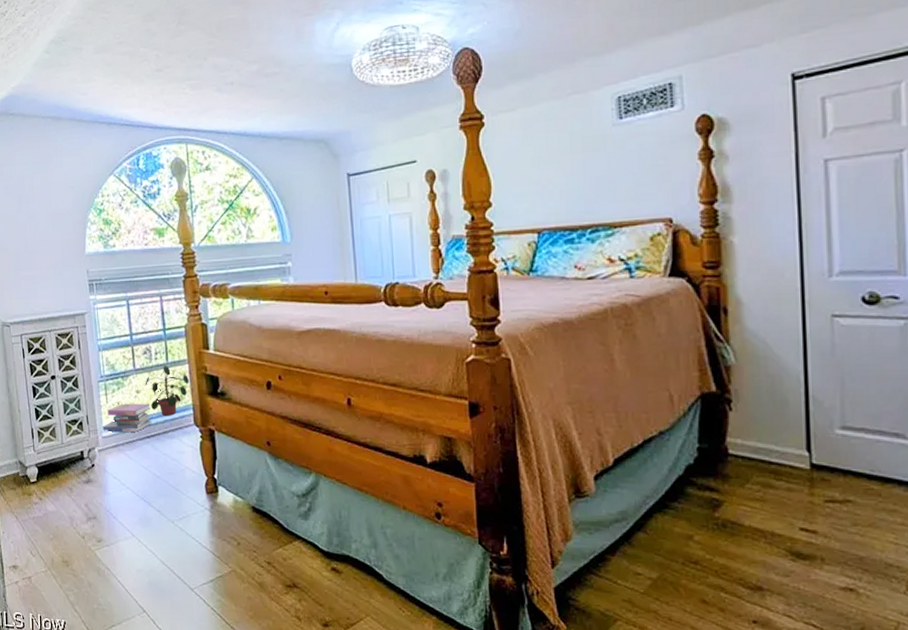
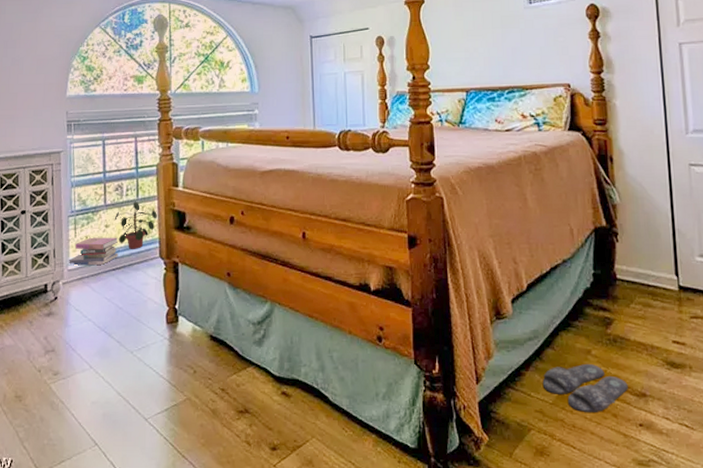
slippers: none [633,550,740,605] -> present [543,363,628,412]

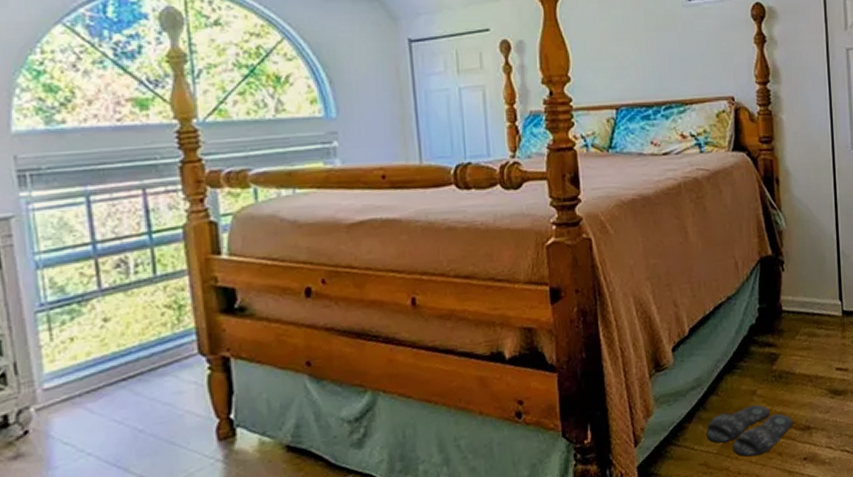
books: present [69,237,119,266] -> none [43,333,130,382]
potted plant: present [114,202,157,250] -> none [117,280,190,350]

